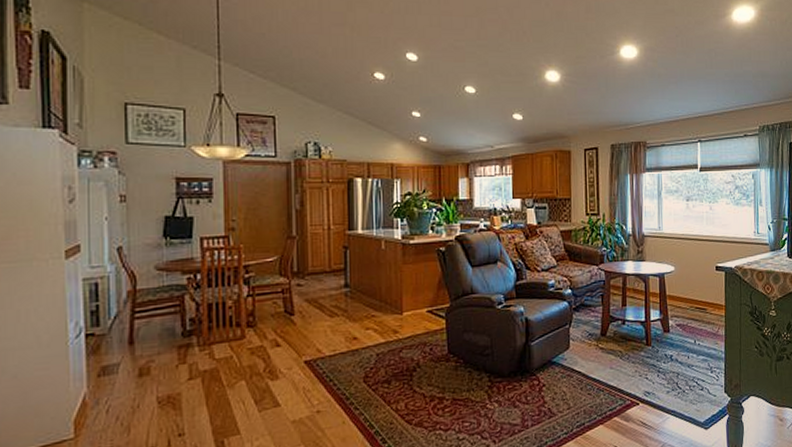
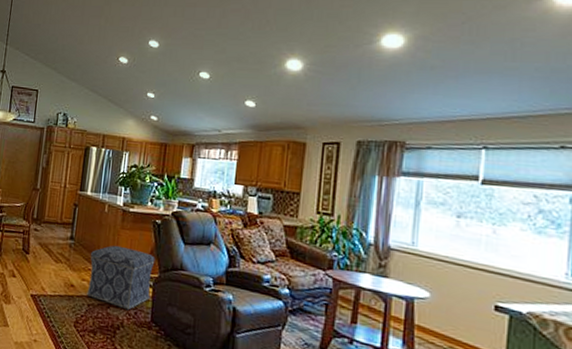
ottoman: none [372,282,444,349] -> present [86,245,155,311]

